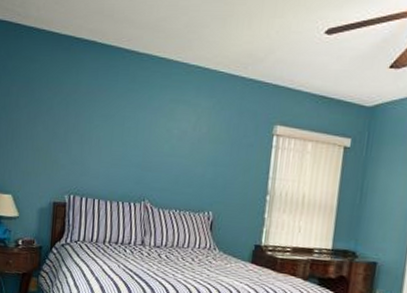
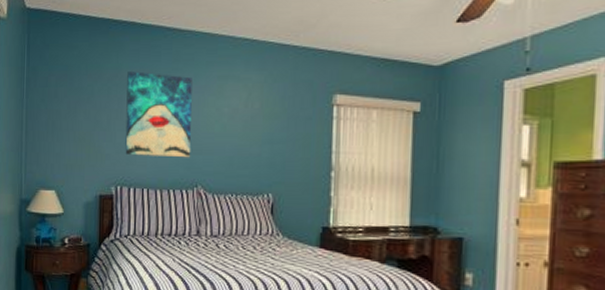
wall art: none [79,88,147,174] -> present [125,71,192,158]

